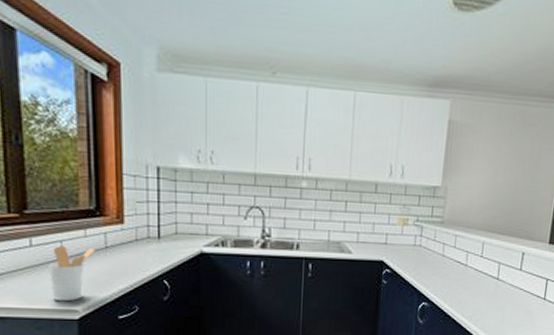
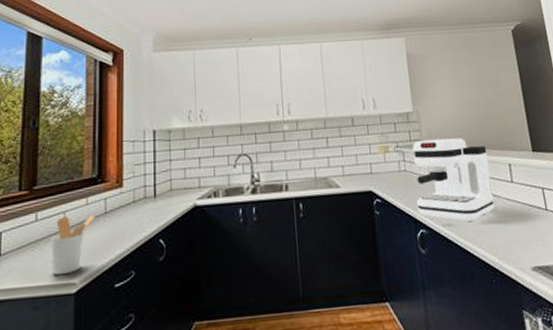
coffee maker: none [424,217,506,302] -> present [413,138,495,222]

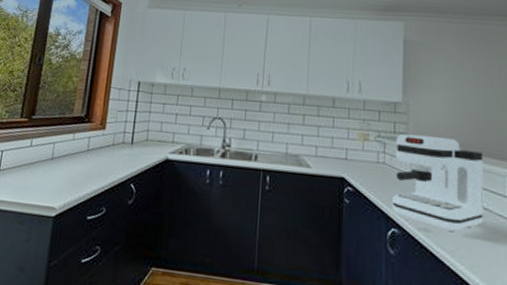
utensil holder: present [51,214,96,276] -> none [37,147,79,199]

